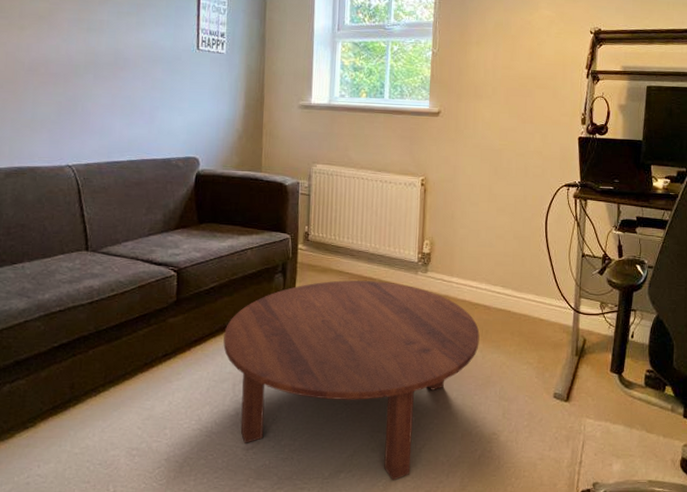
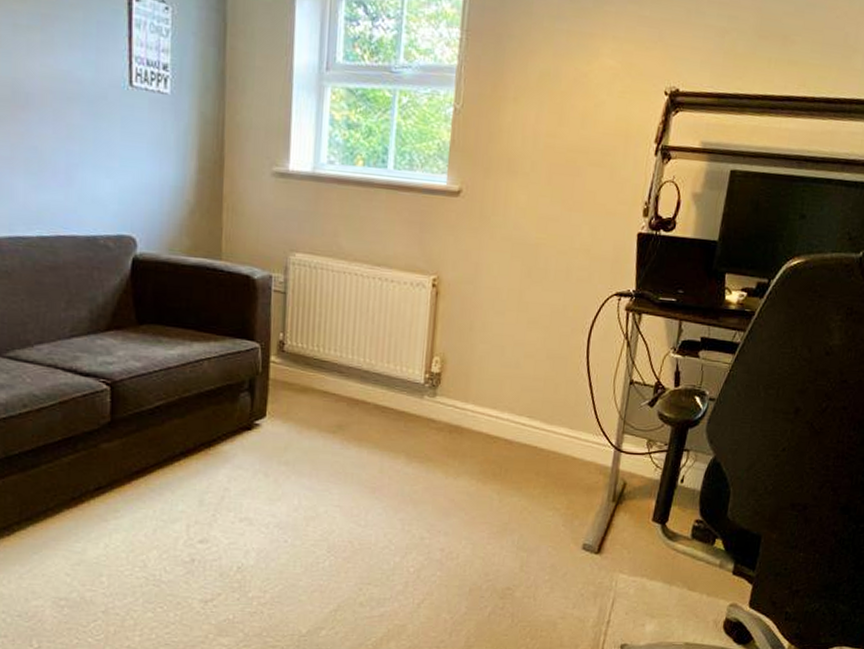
coffee table: present [223,280,480,481] -> none [173,403,498,639]

